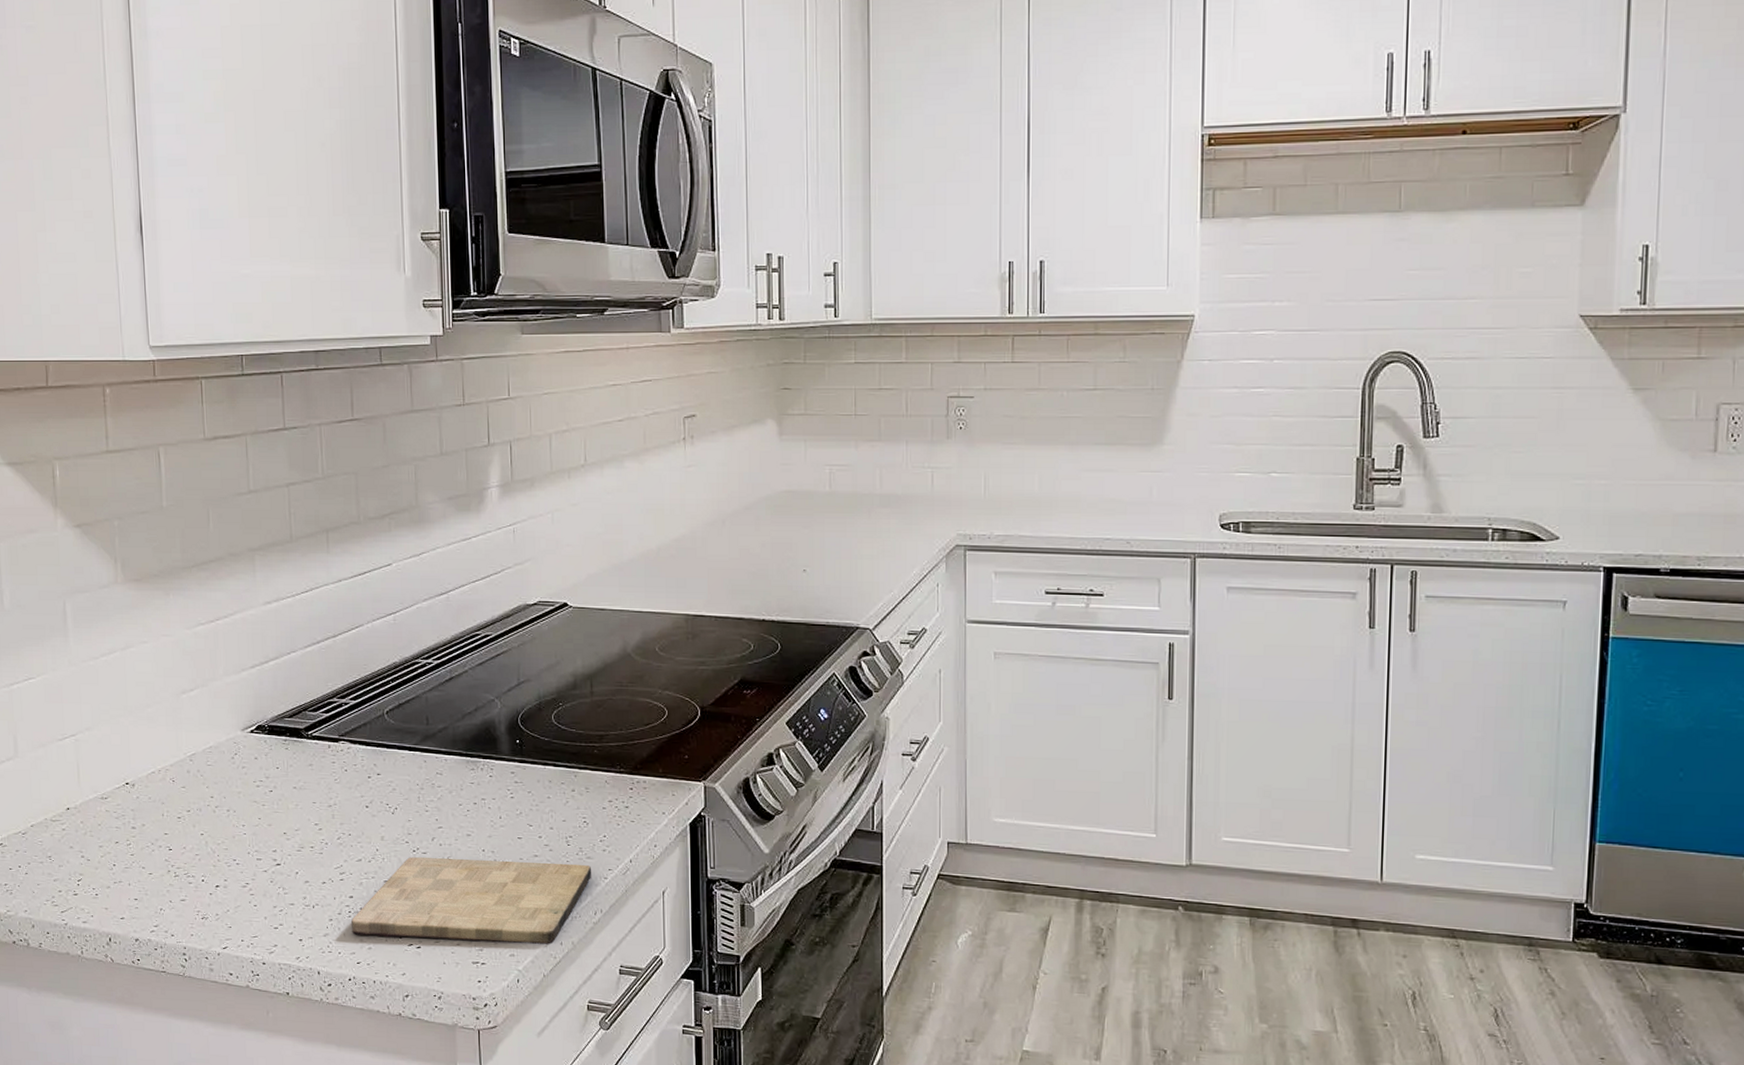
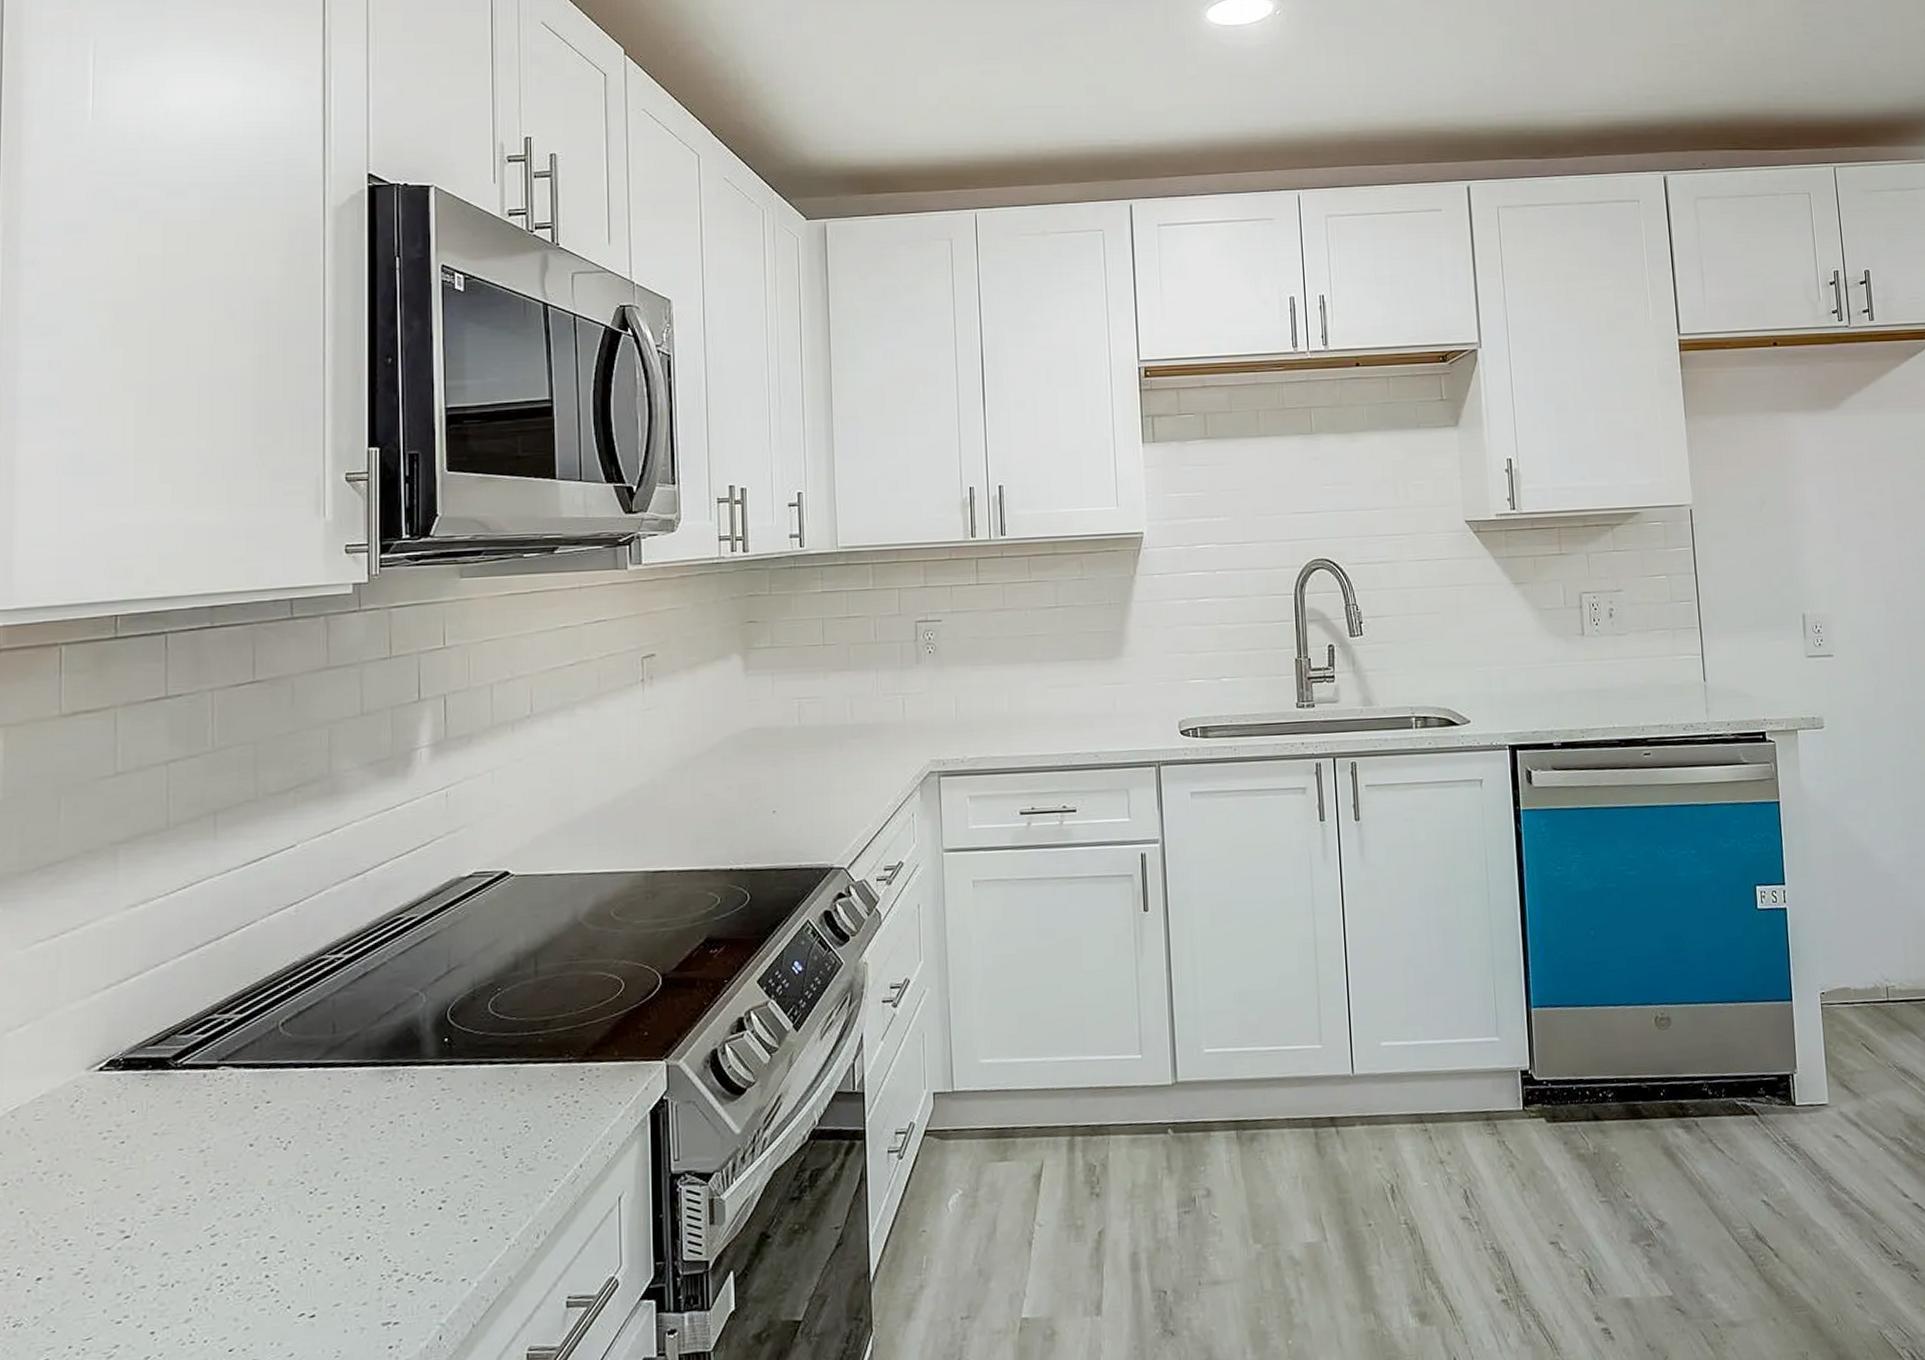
cutting board: present [351,857,592,944] -> none [224,1178,535,1314]

